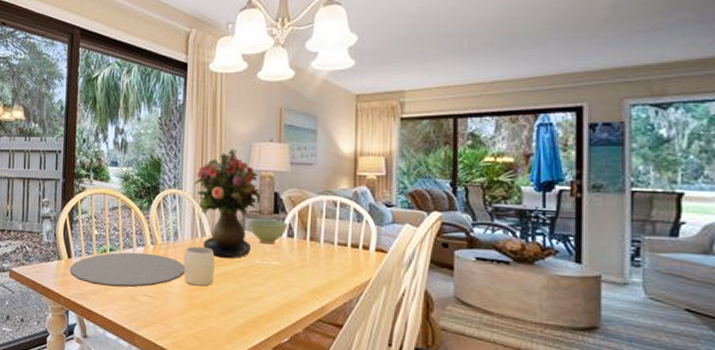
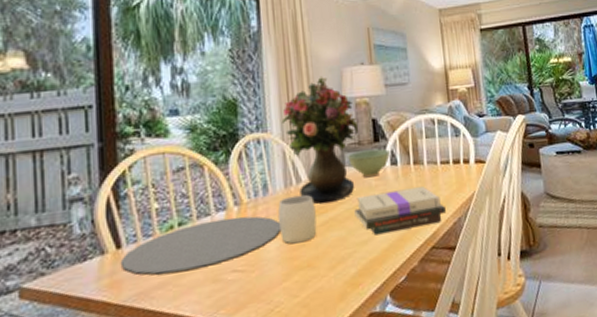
books: none [248,259,337,299] -> present [354,186,446,236]

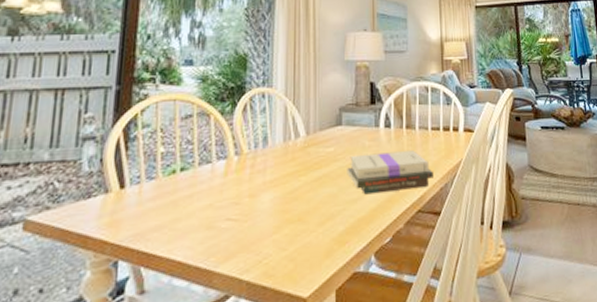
placemat: present [120,216,282,275] -> none [121,166,277,217]
mug: present [277,194,317,244] -> none [274,149,310,197]
bouquet: present [281,75,359,204] -> none [286,38,358,159]
bowl: present [346,148,391,178] -> none [344,111,385,138]

